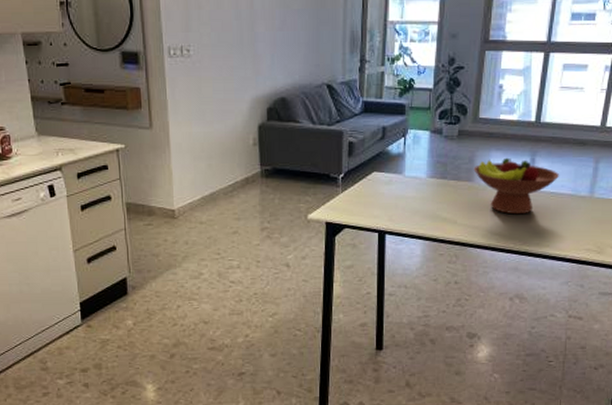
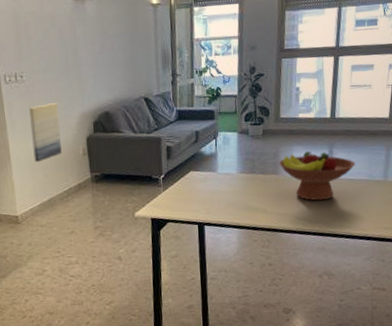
wall art: none [194,83,229,150] -> present [29,103,62,163]

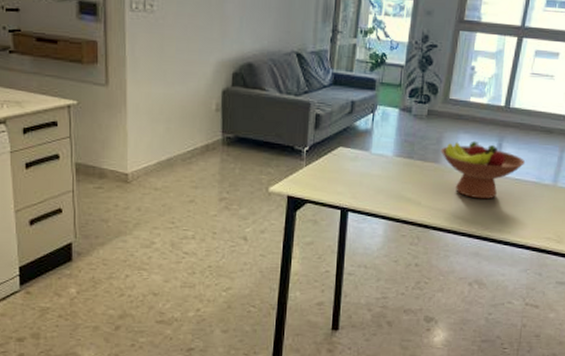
wall art: present [29,103,62,163] -> none [155,43,192,113]

